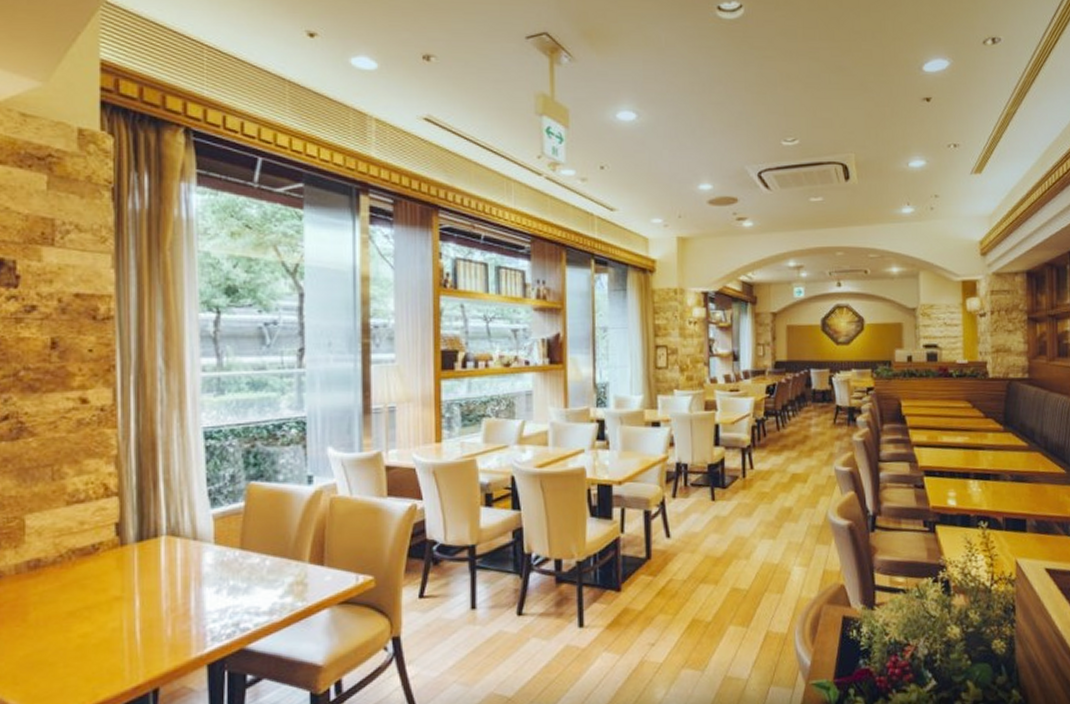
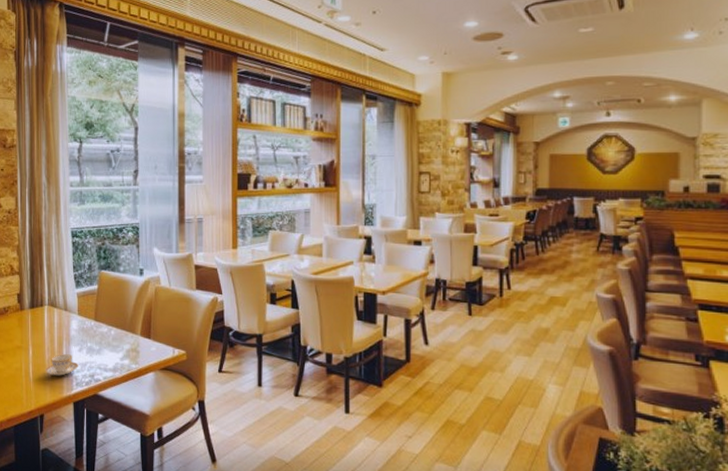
teacup: none [160,599,216,632] -> present [44,354,79,376]

